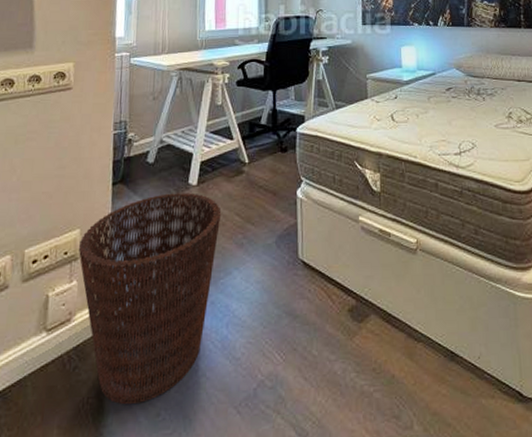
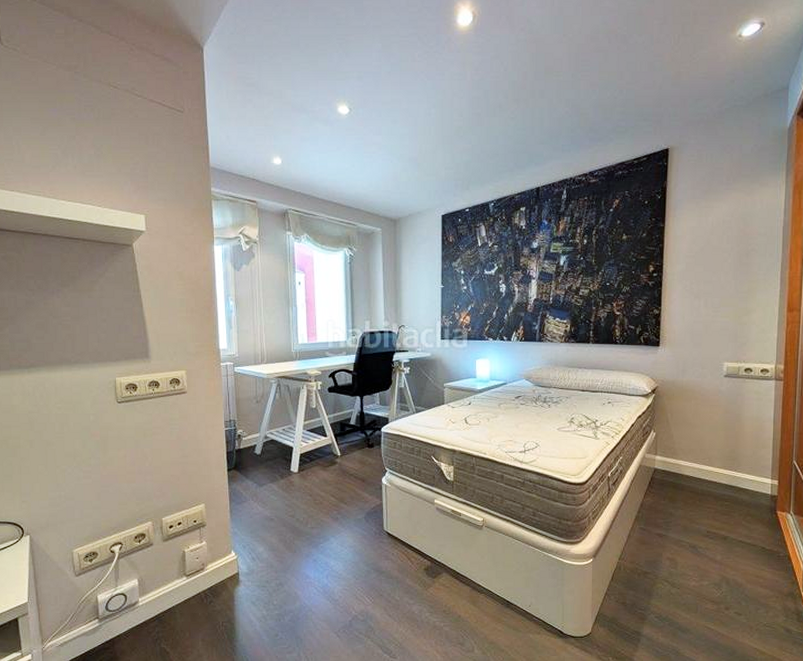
basket: present [78,193,222,405] -> none [204,478,319,628]

